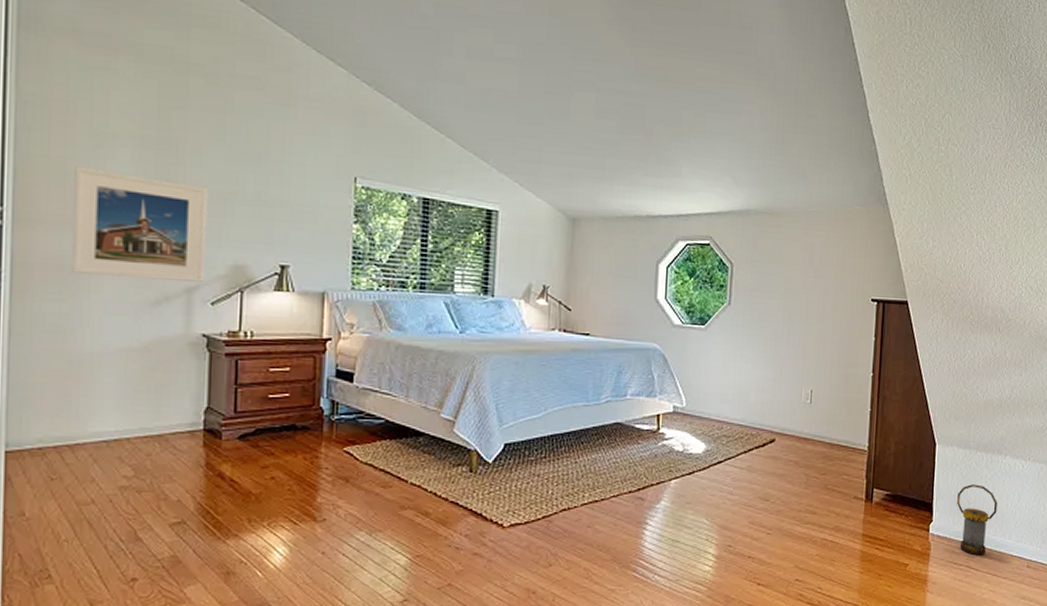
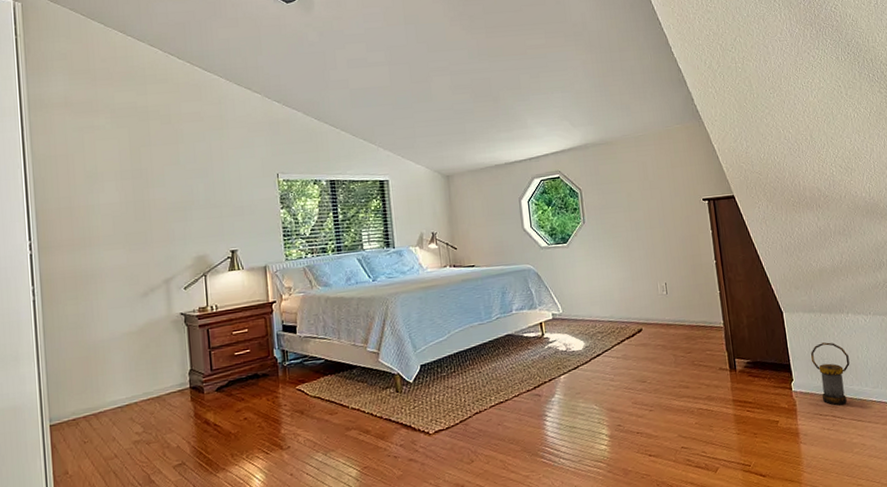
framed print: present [72,166,208,282] -> none [77,201,177,282]

